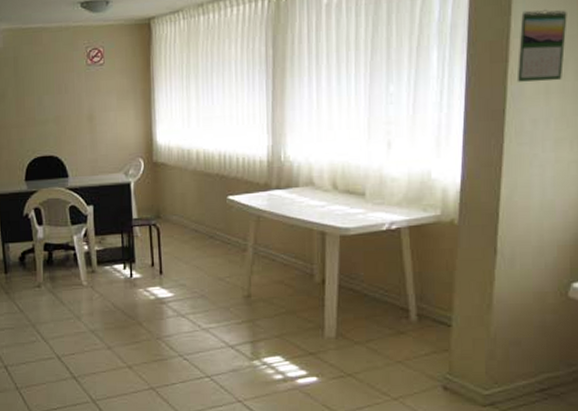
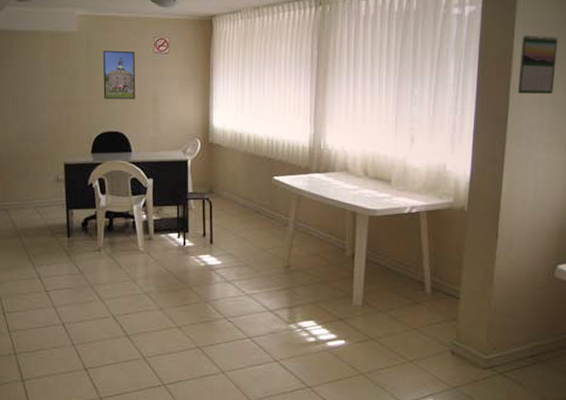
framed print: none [31,65,70,121] -> present [102,50,136,99]

